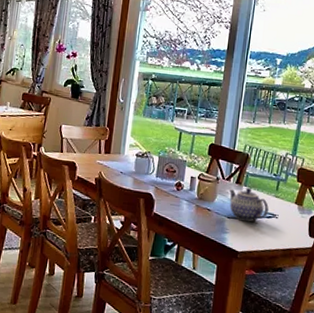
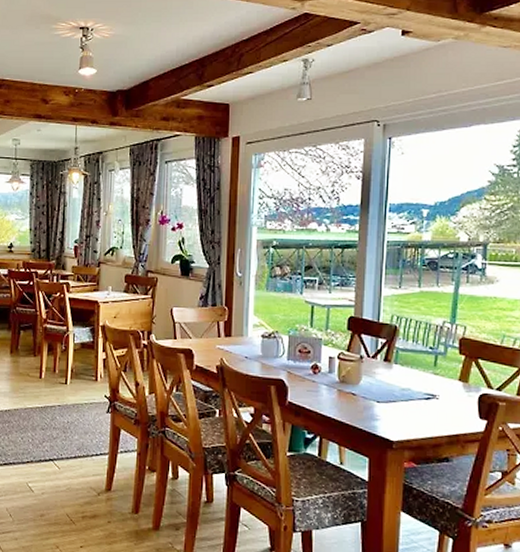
teapot: present [229,187,269,222] -> none [376,365,426,406]

